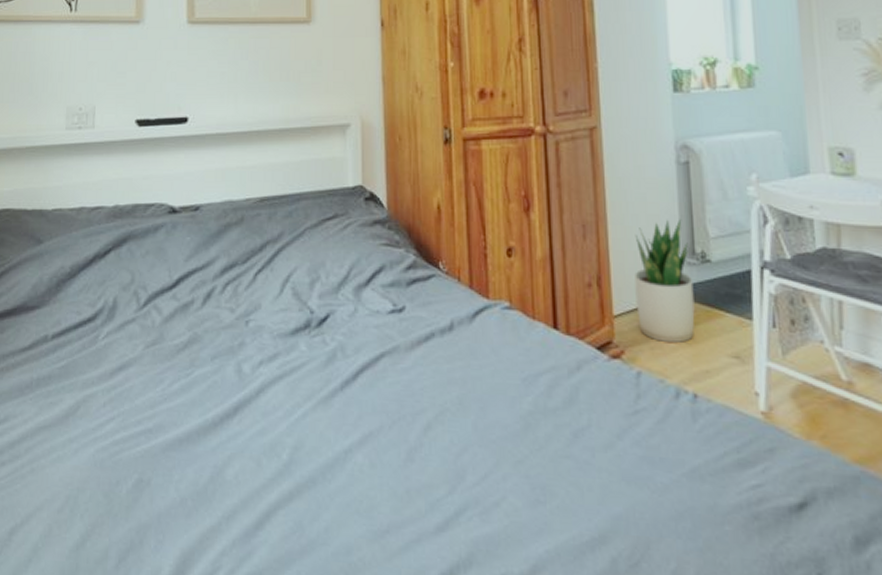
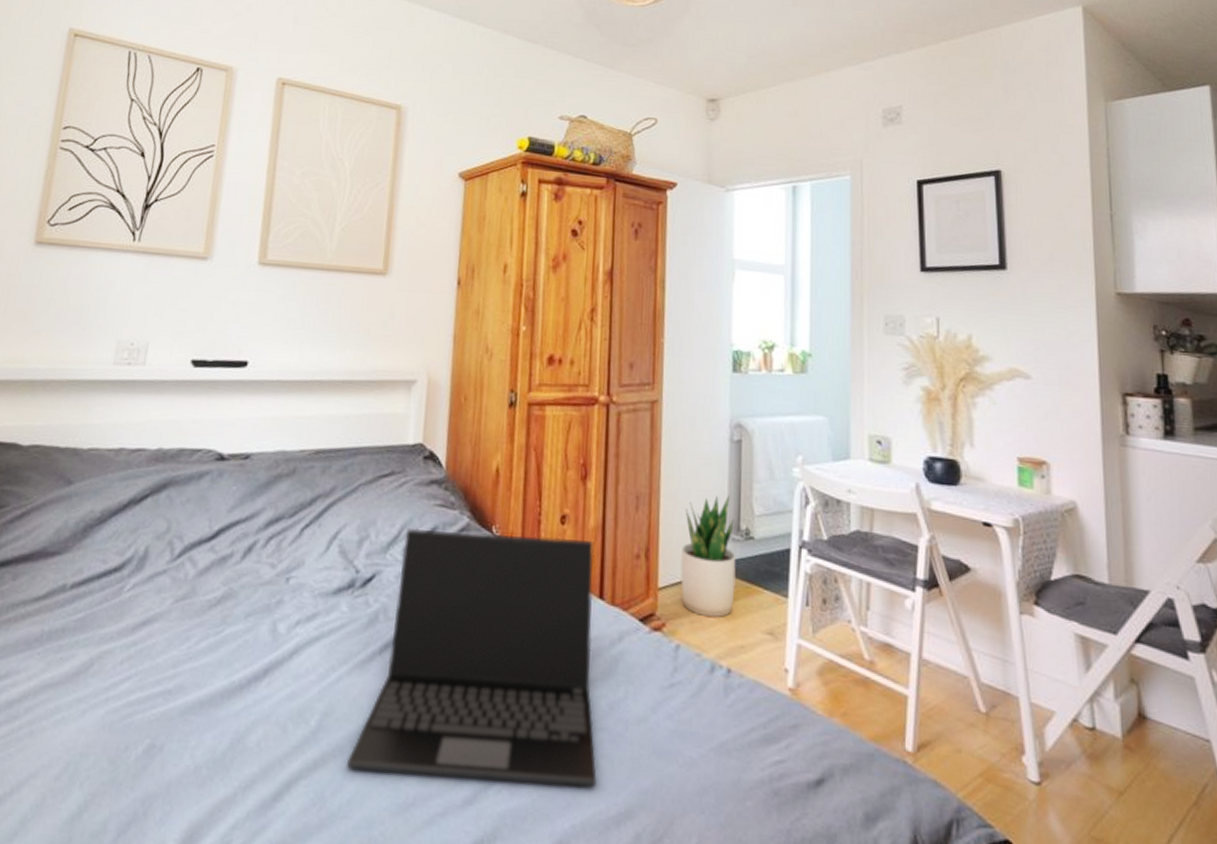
laptop: none [321,268,567,515] -> present [347,528,597,788]

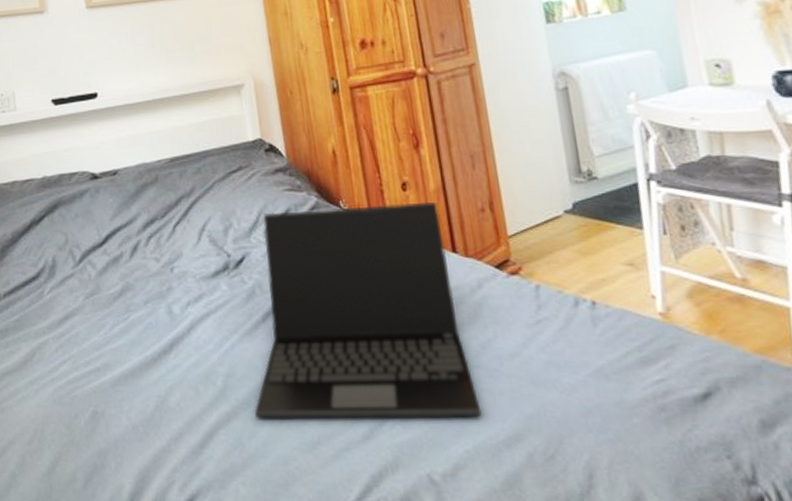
planter: present [680,496,737,618] -> none [521,142,588,257]

